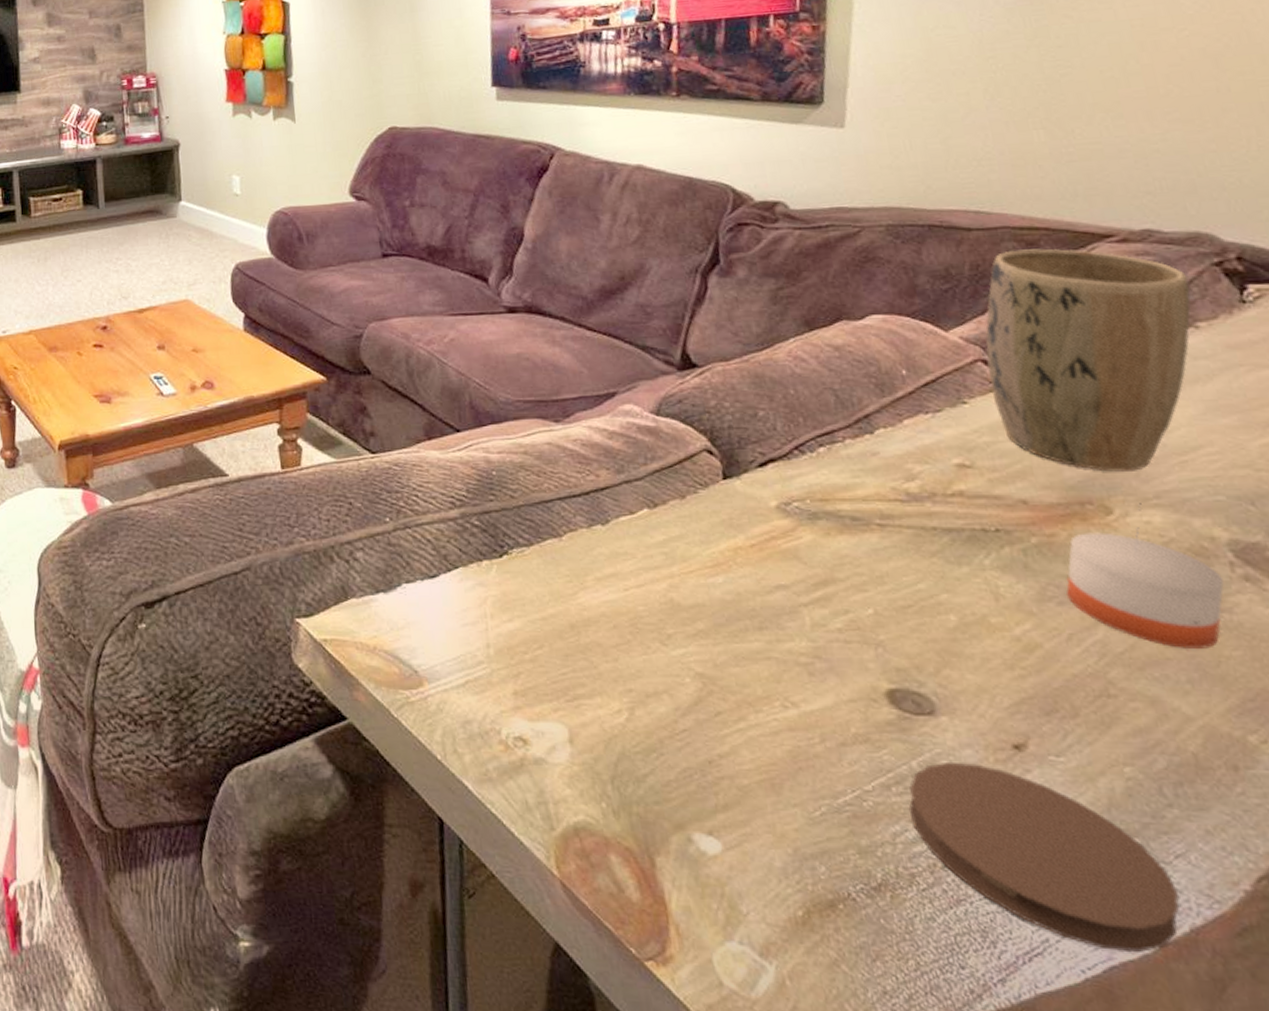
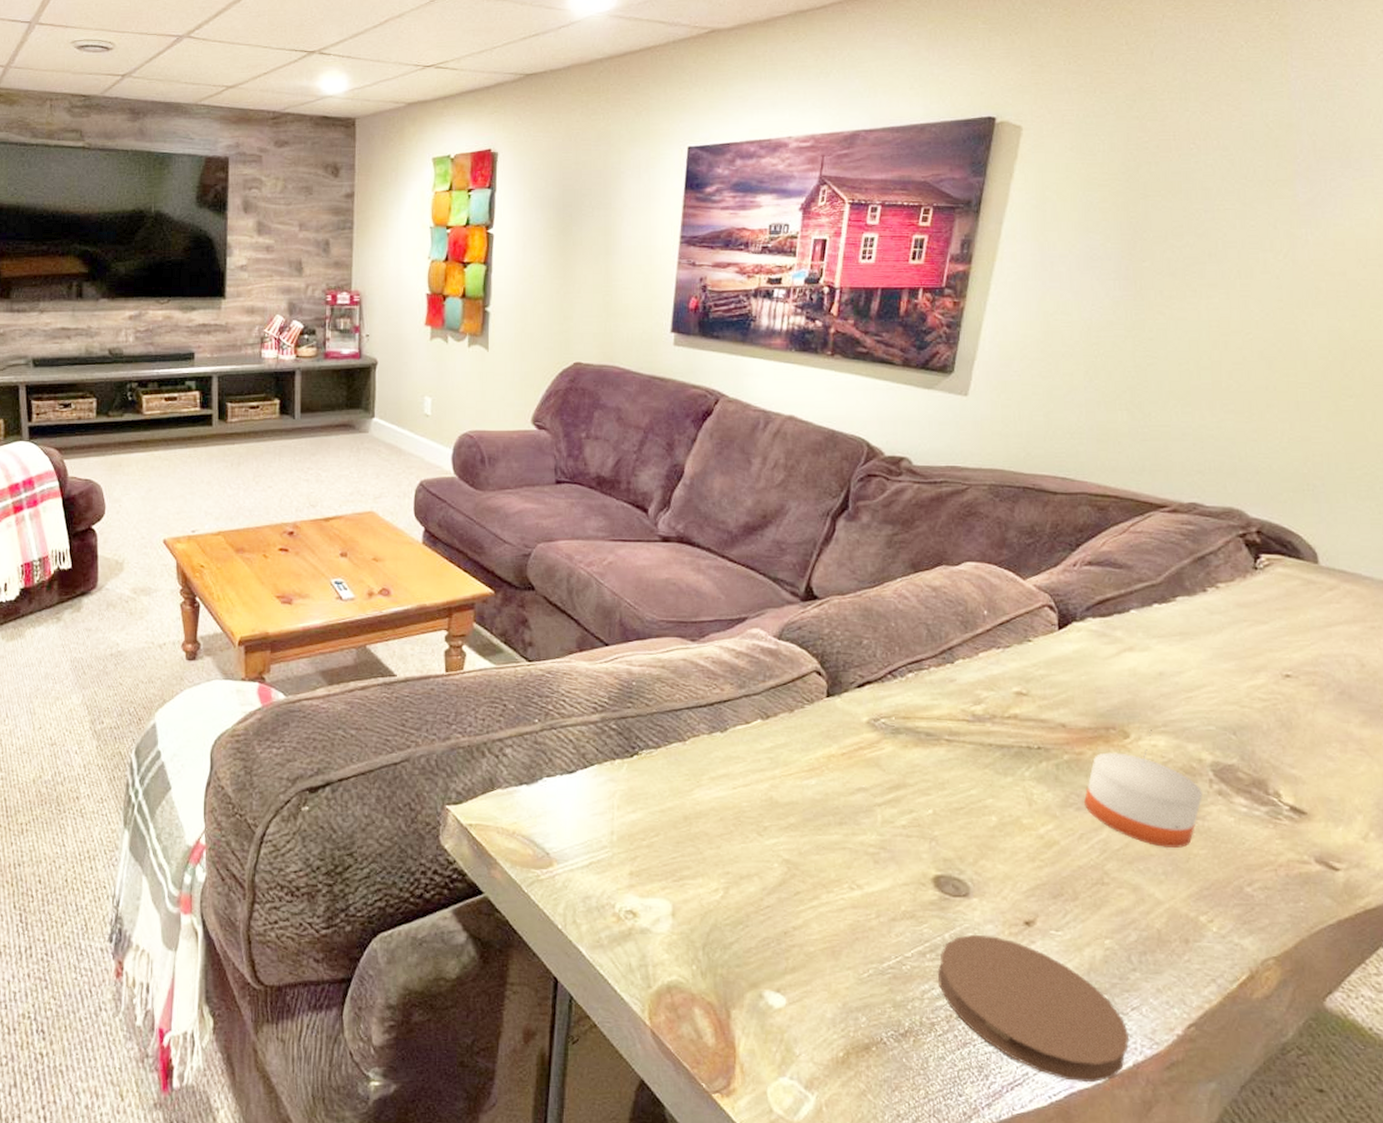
plant pot: present [985,248,1192,472] -> none [1051,513,1218,704]

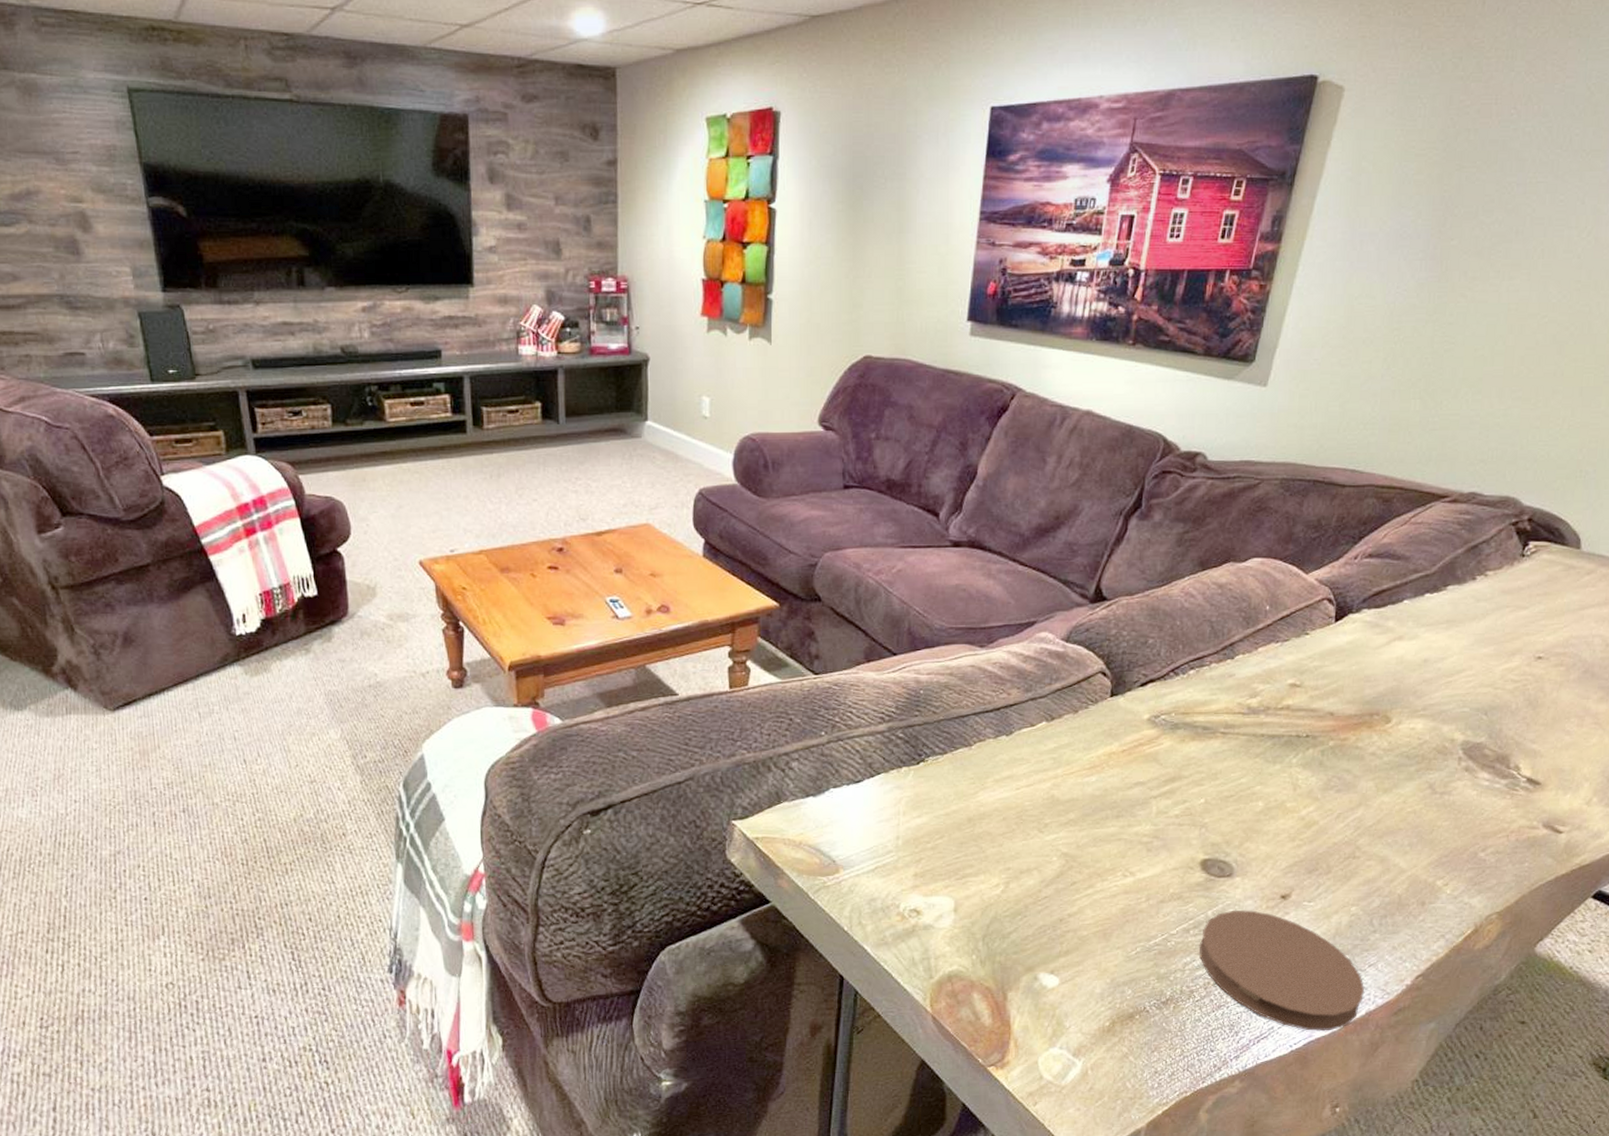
candle: present [1083,749,1202,848] -> none [1343,732,1451,821]

